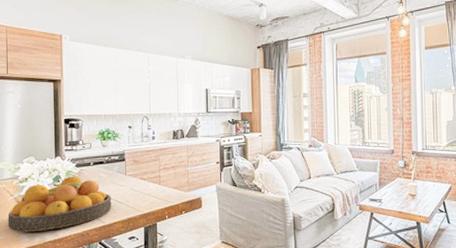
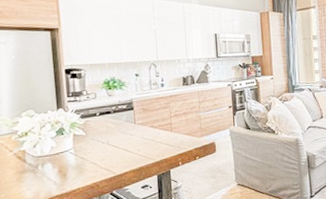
fruit bowl: present [7,176,112,233] -> none [7,127,122,189]

